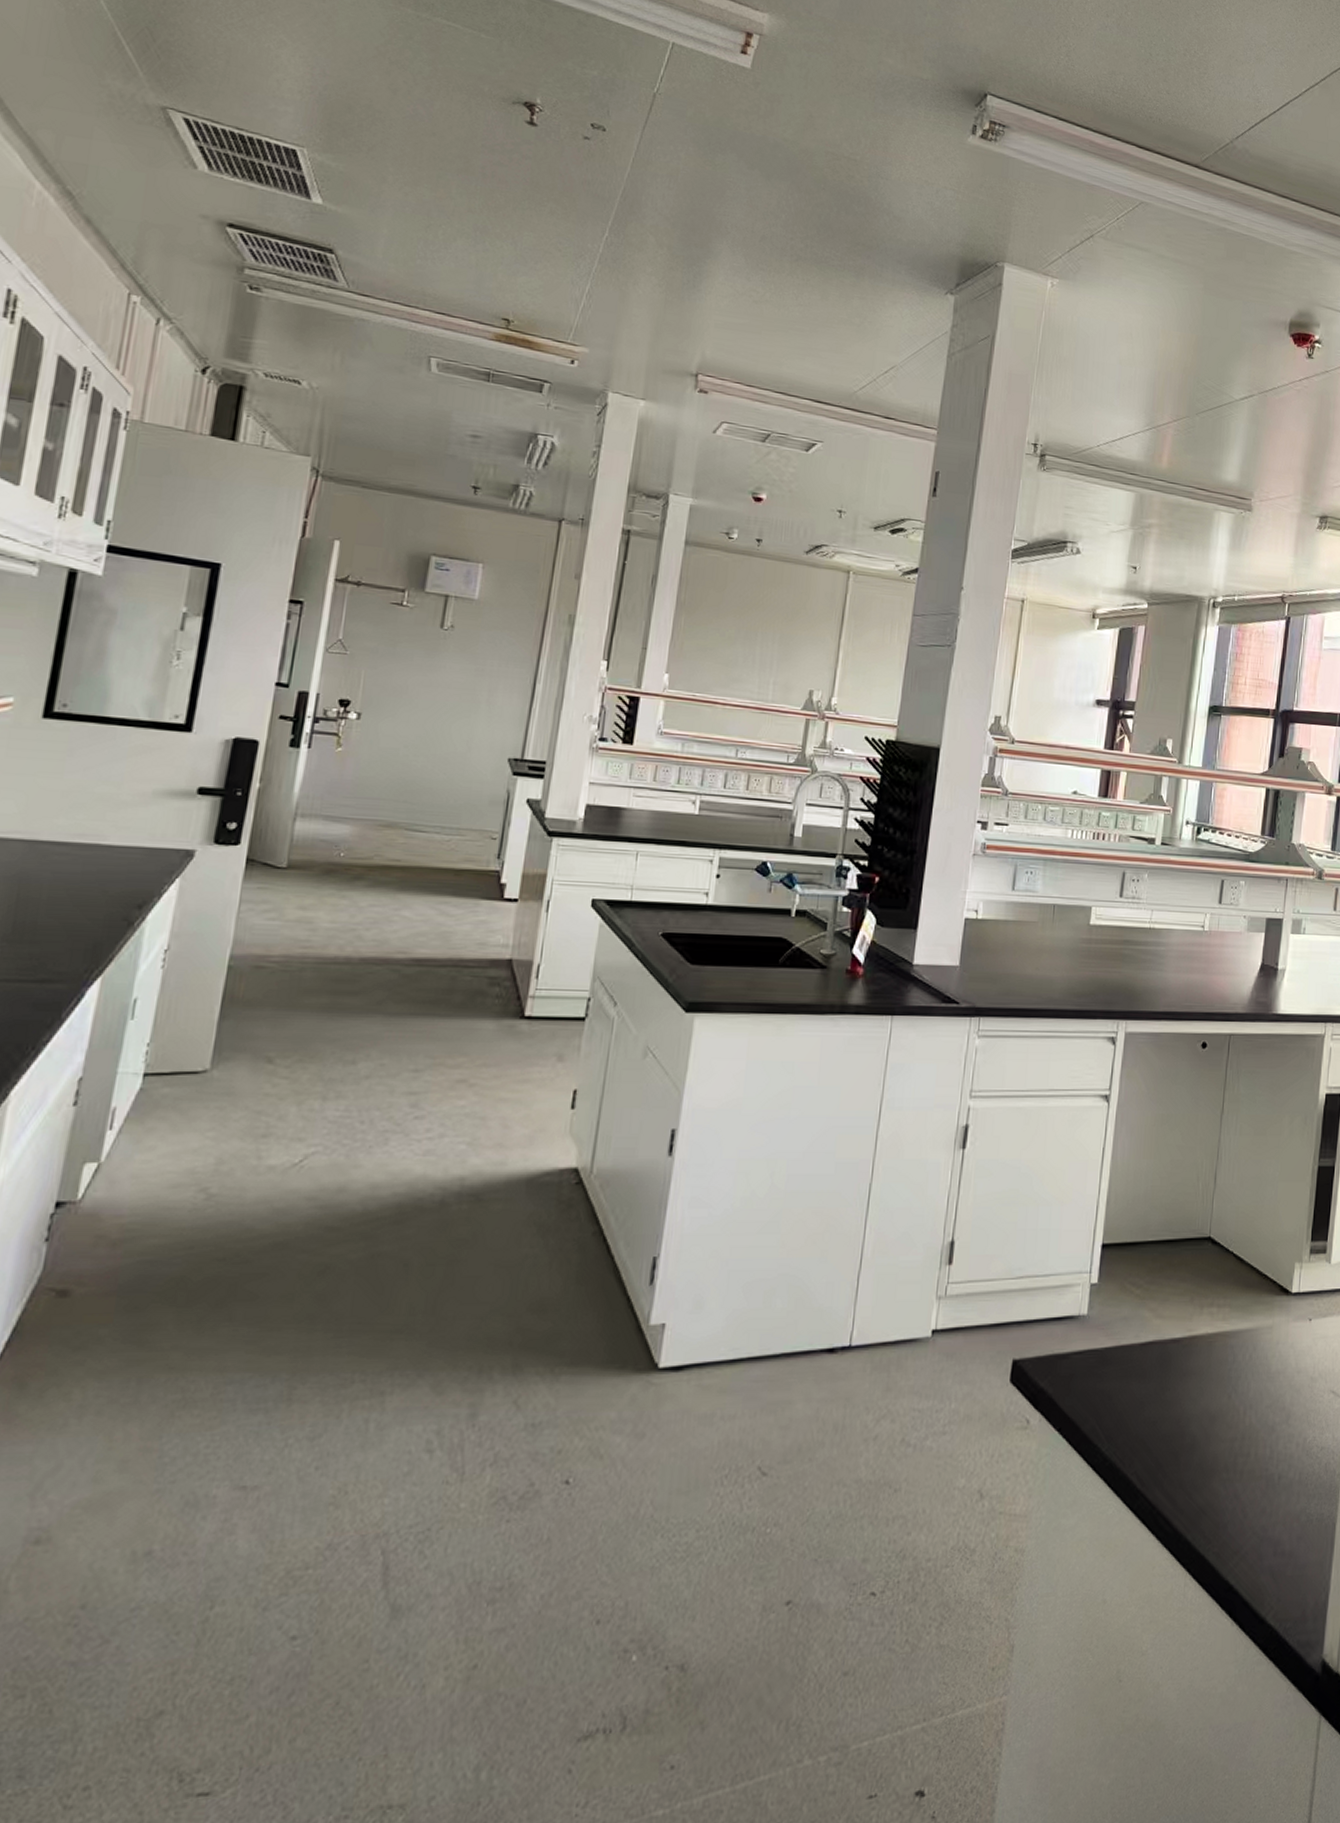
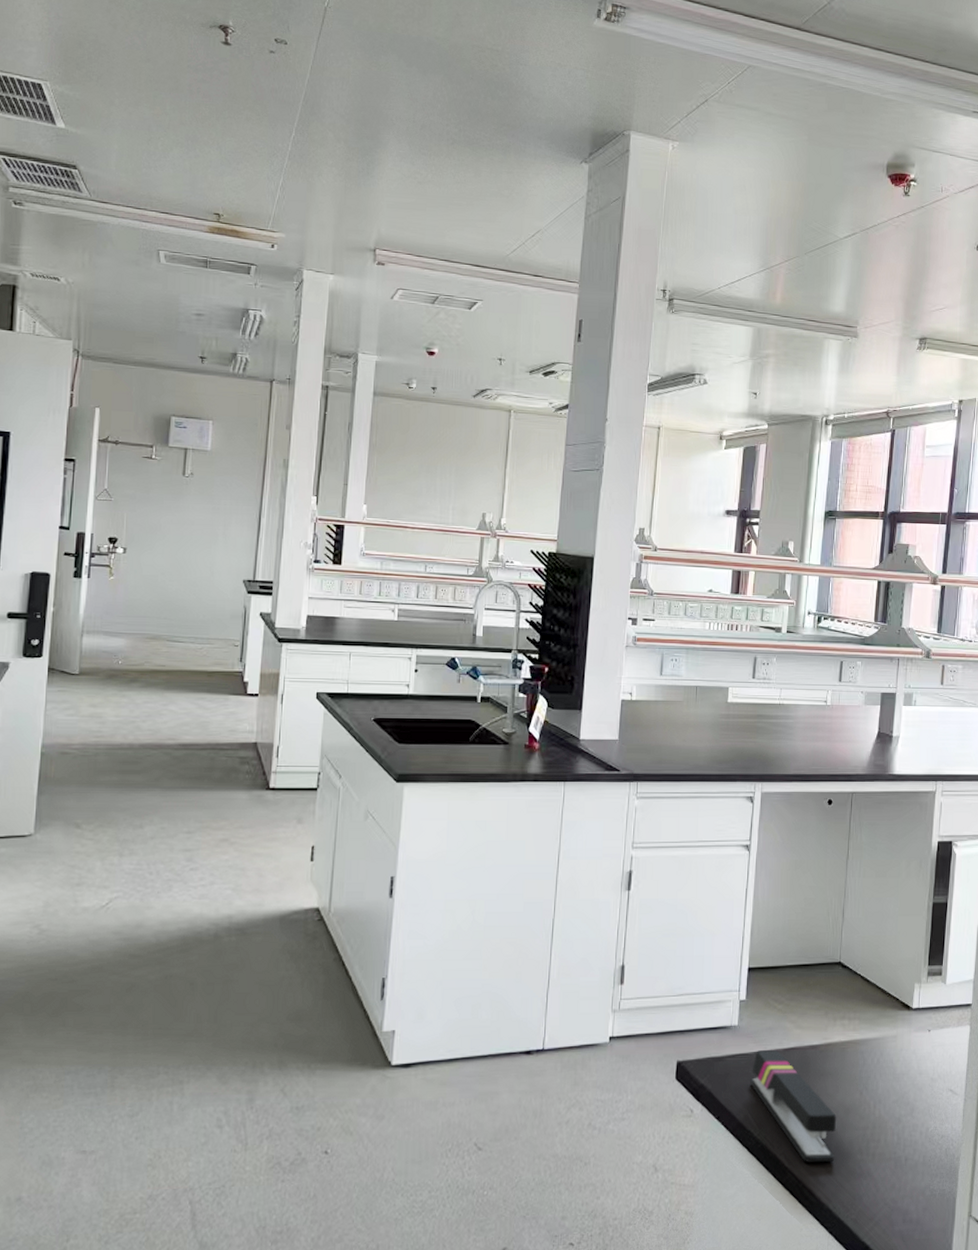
stapler: none [1099,1344,1200,1484] -> present [750,1049,837,1163]

